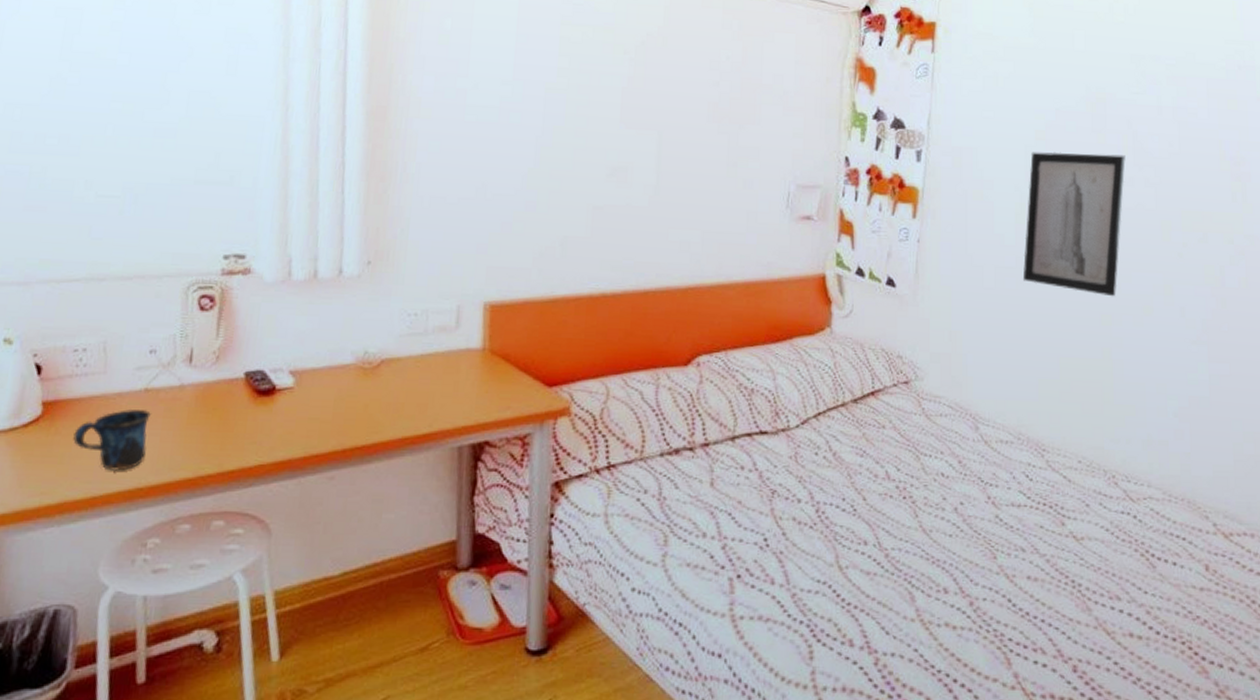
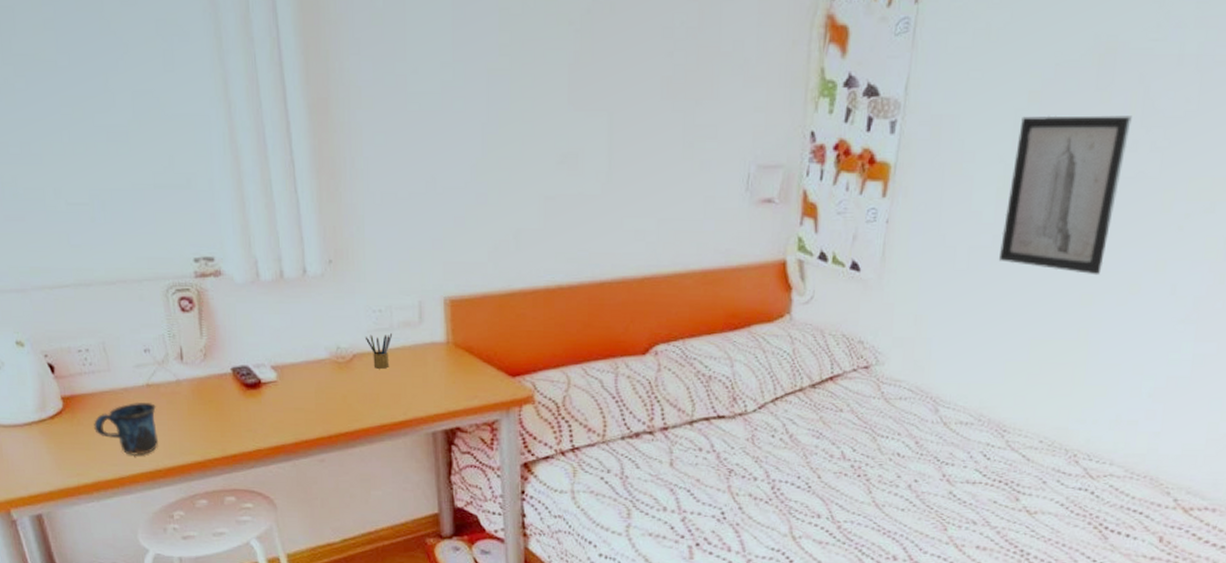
pencil box: none [396,338,427,376] -> present [364,333,393,369]

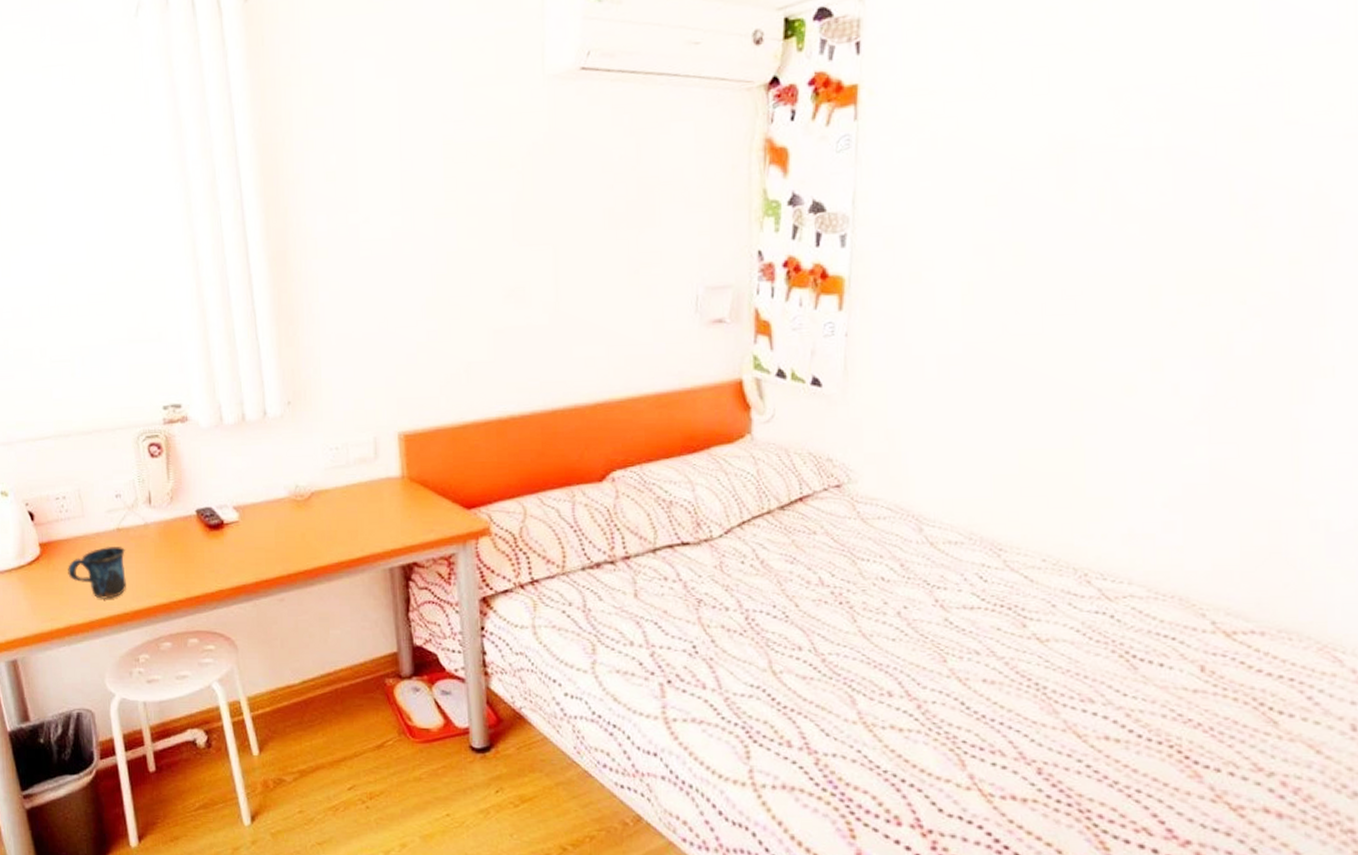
pencil box: present [364,333,393,369] -> none [322,470,350,506]
wall art: present [998,115,1132,275] -> none [971,213,1102,379]

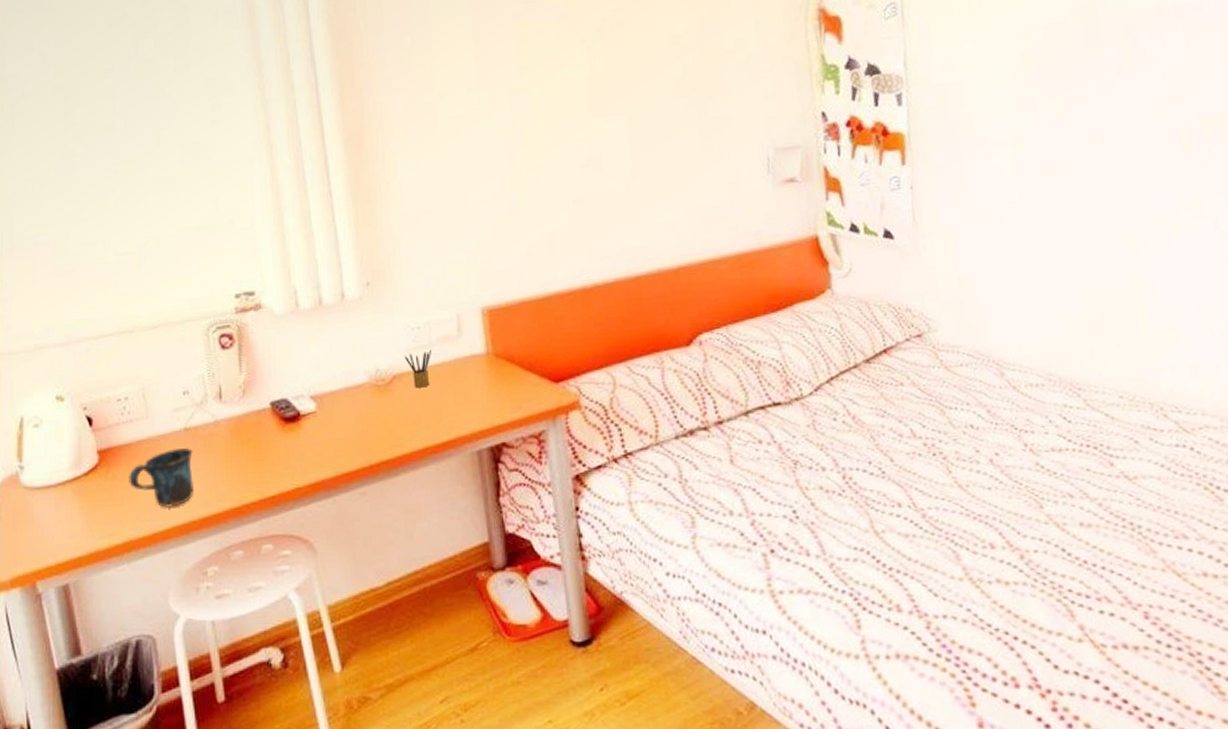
pencil box: none [322,470,350,506] -> present [404,350,432,388]

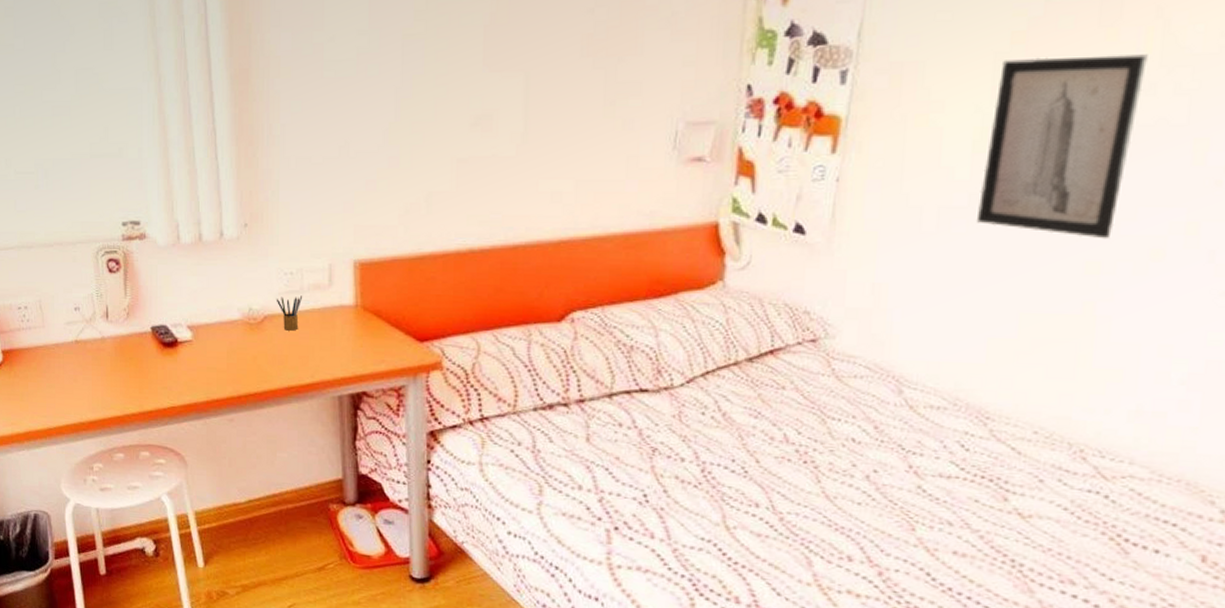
mug: present [129,448,194,508] -> none [28,357,83,408]
wall art: none [1021,65,1137,218] -> present [976,54,1148,239]

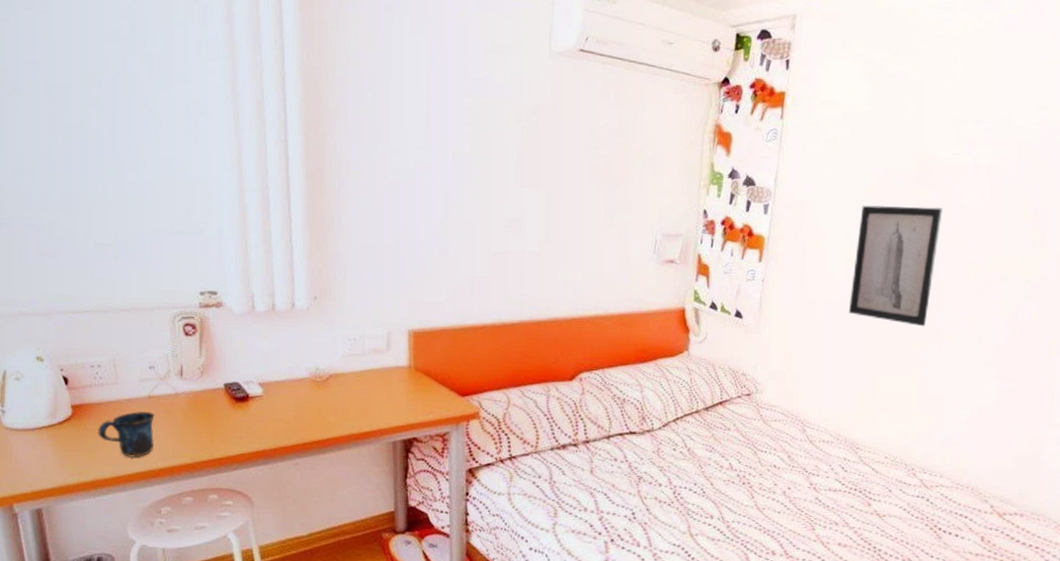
mug: none [28,357,83,408] -> present [98,411,155,458]
pencil box: present [276,296,303,331] -> none [340,358,364,387]

